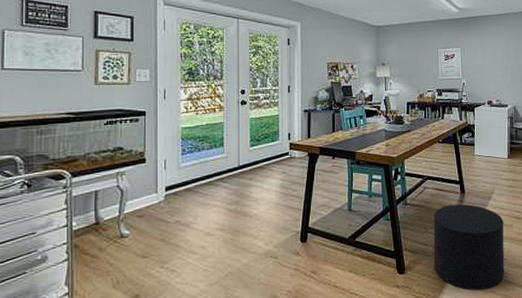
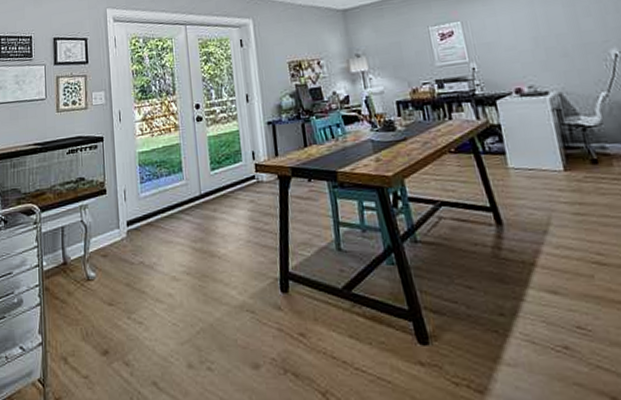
stool: present [433,204,505,291] -> none [458,241,595,381]

